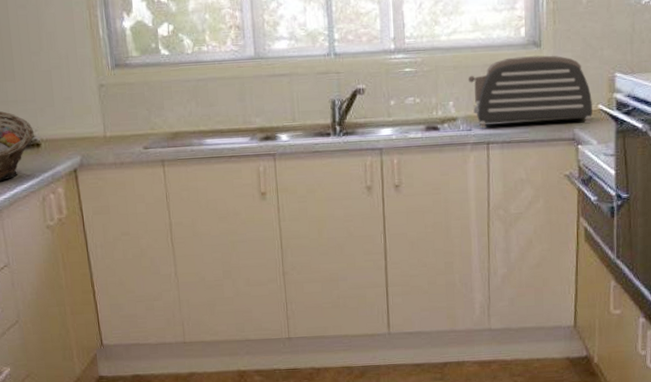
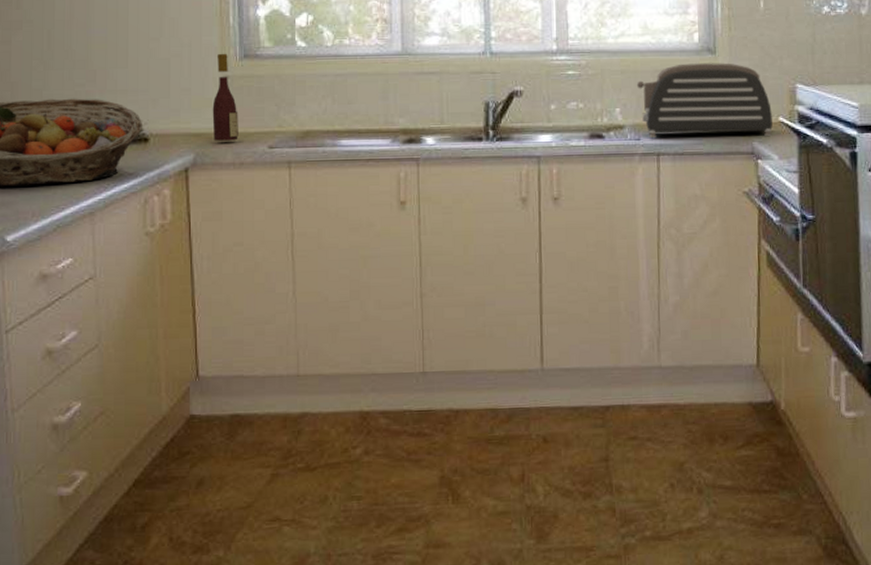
wine bottle: none [92,63,117,144] -> present [212,53,238,141]

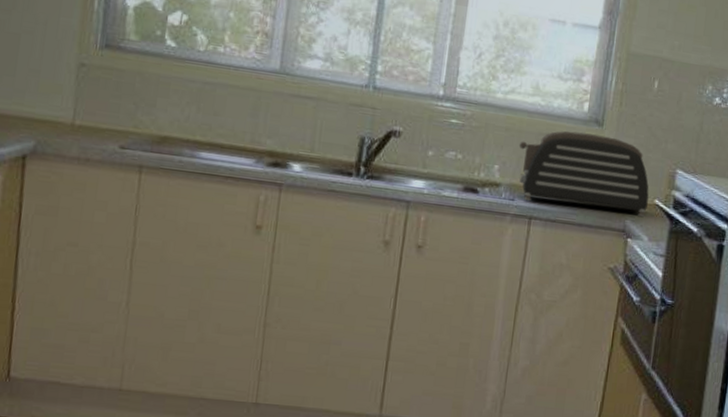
wine bottle: present [212,53,238,141] -> none [59,38,91,134]

